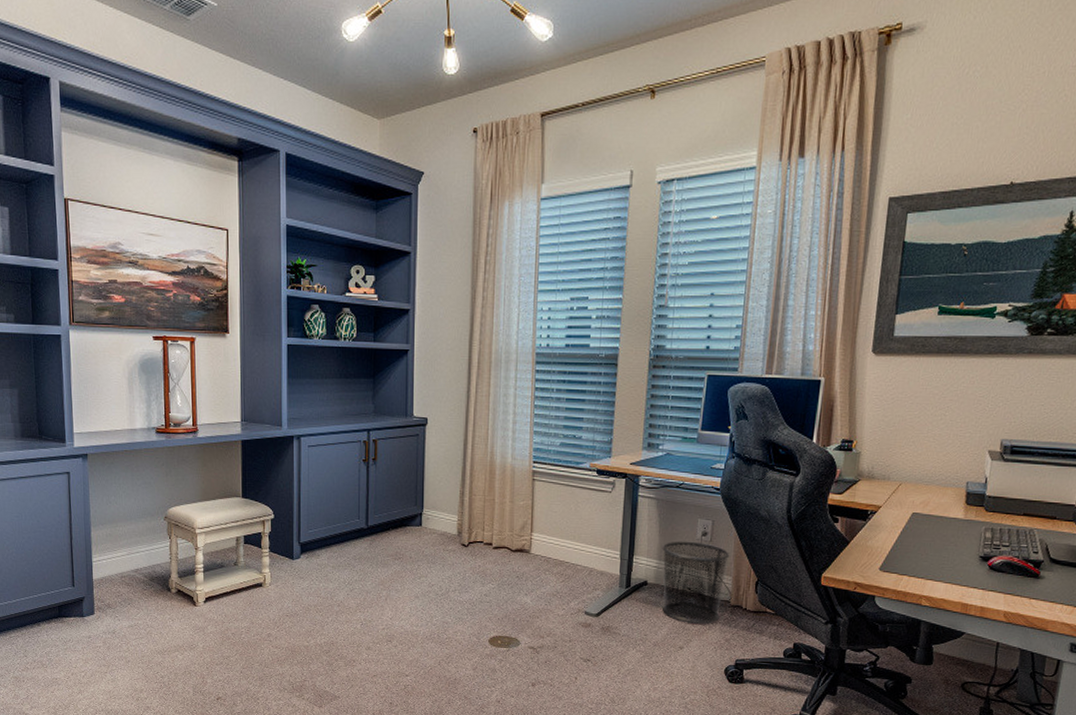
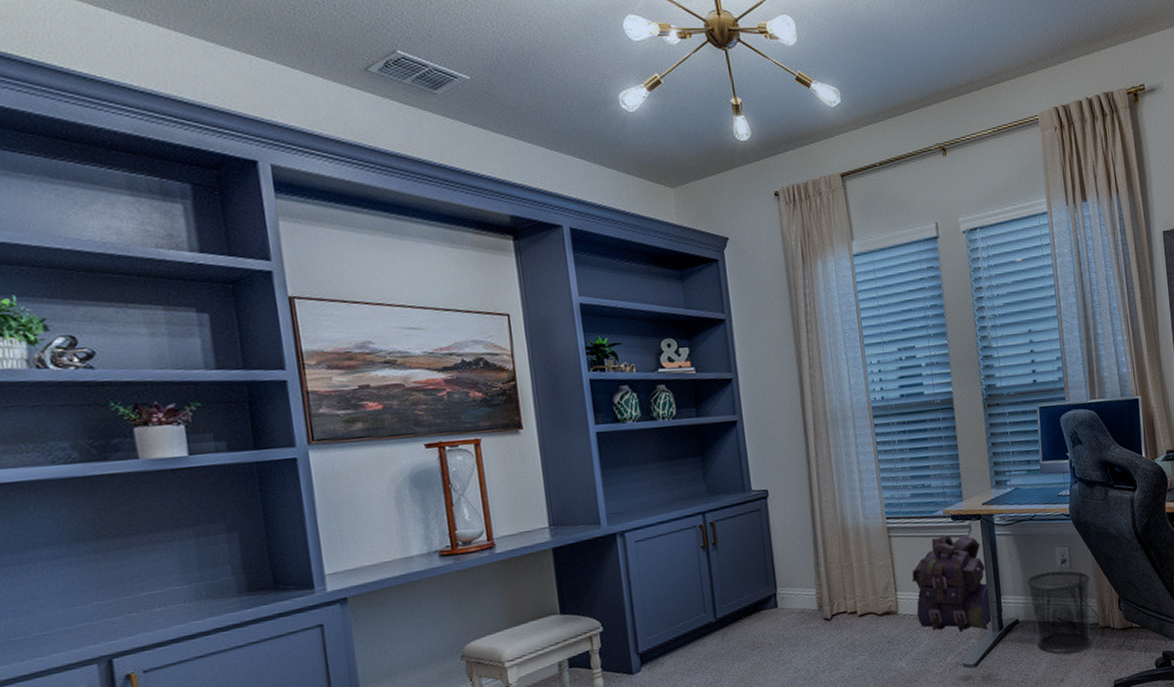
backpack: none [548,488,623,585] -> present [912,534,993,632]

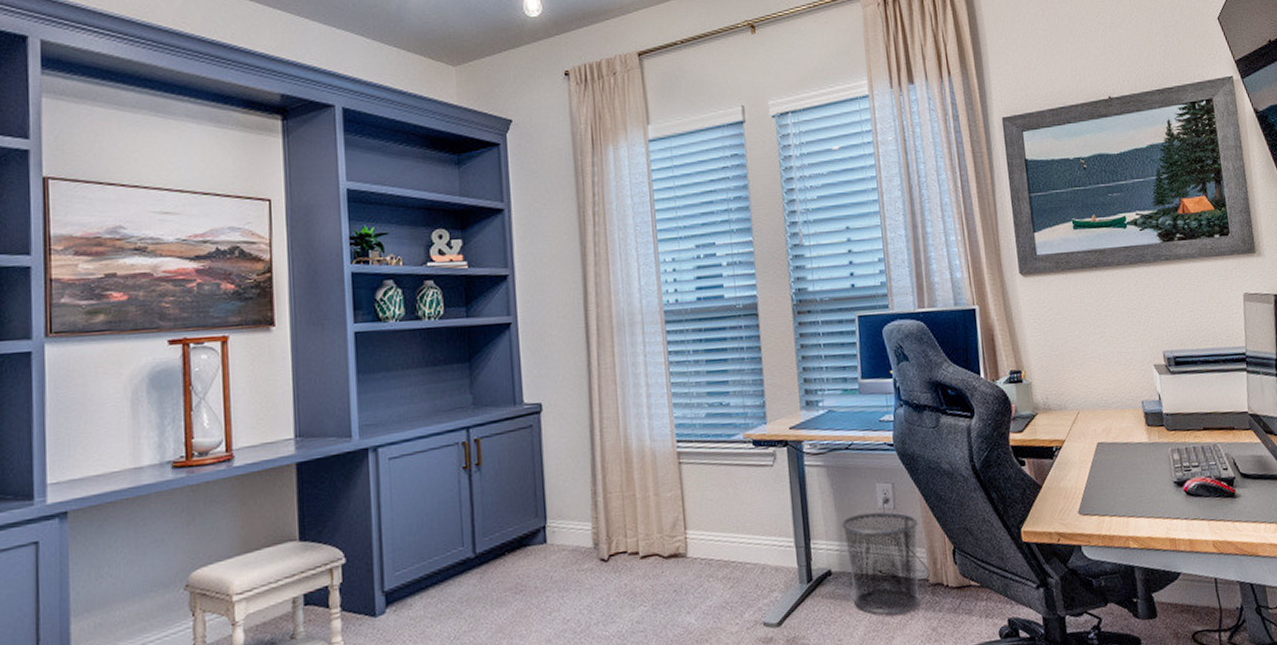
backpack: present [912,534,993,632] -> none [705,463,801,582]

